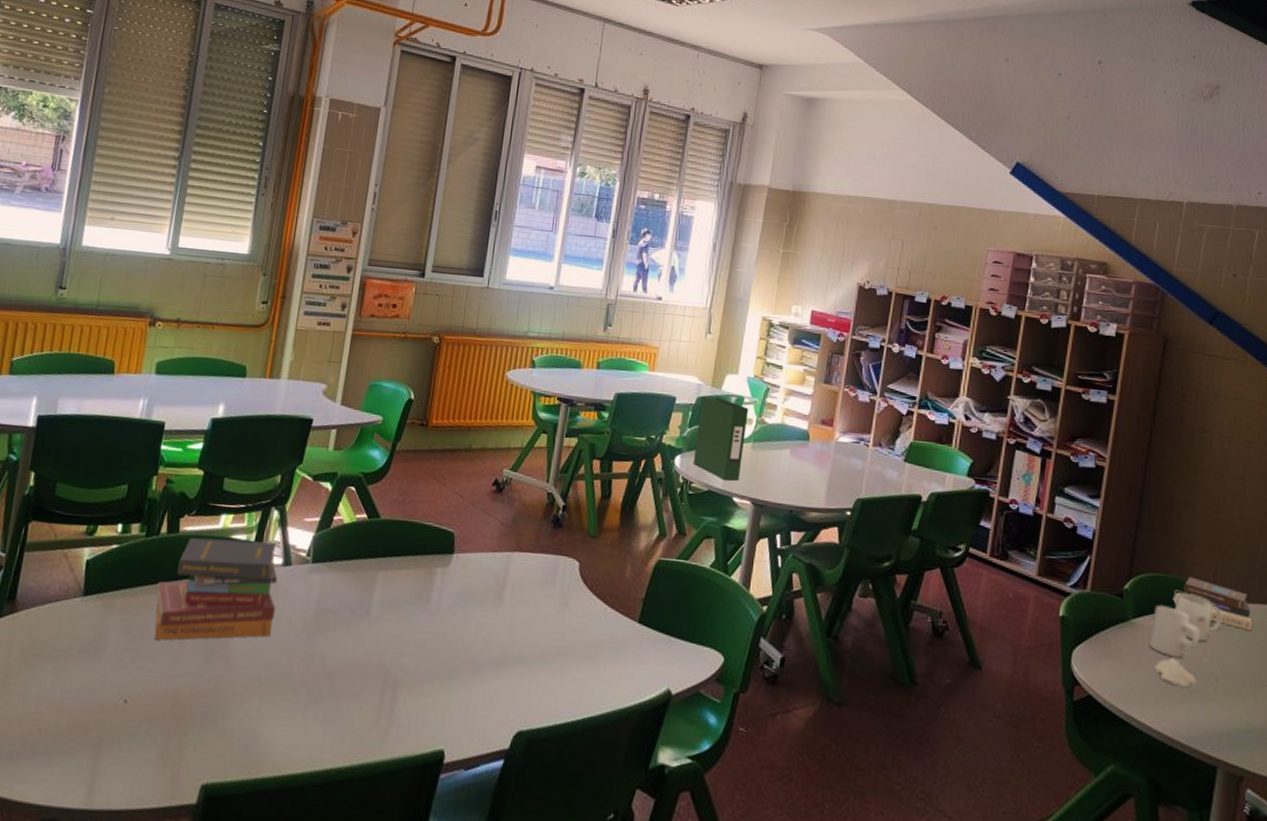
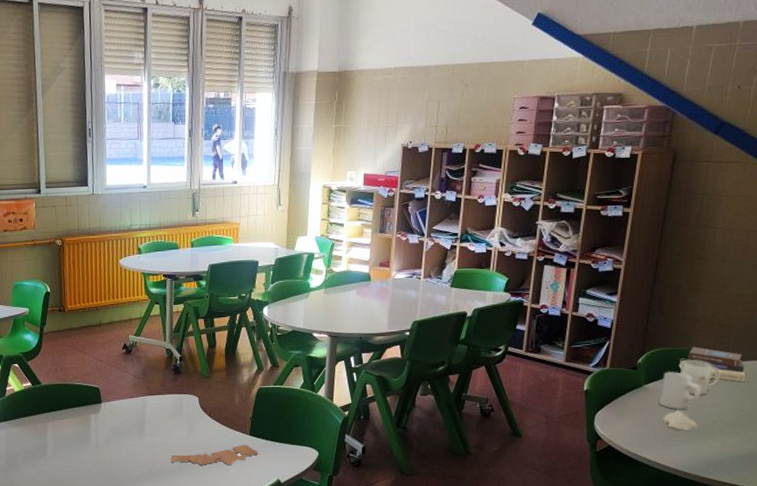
papers: none [531,634,648,662] -> present [170,444,259,466]
binder: present [692,395,749,481] -> none [278,256,319,322]

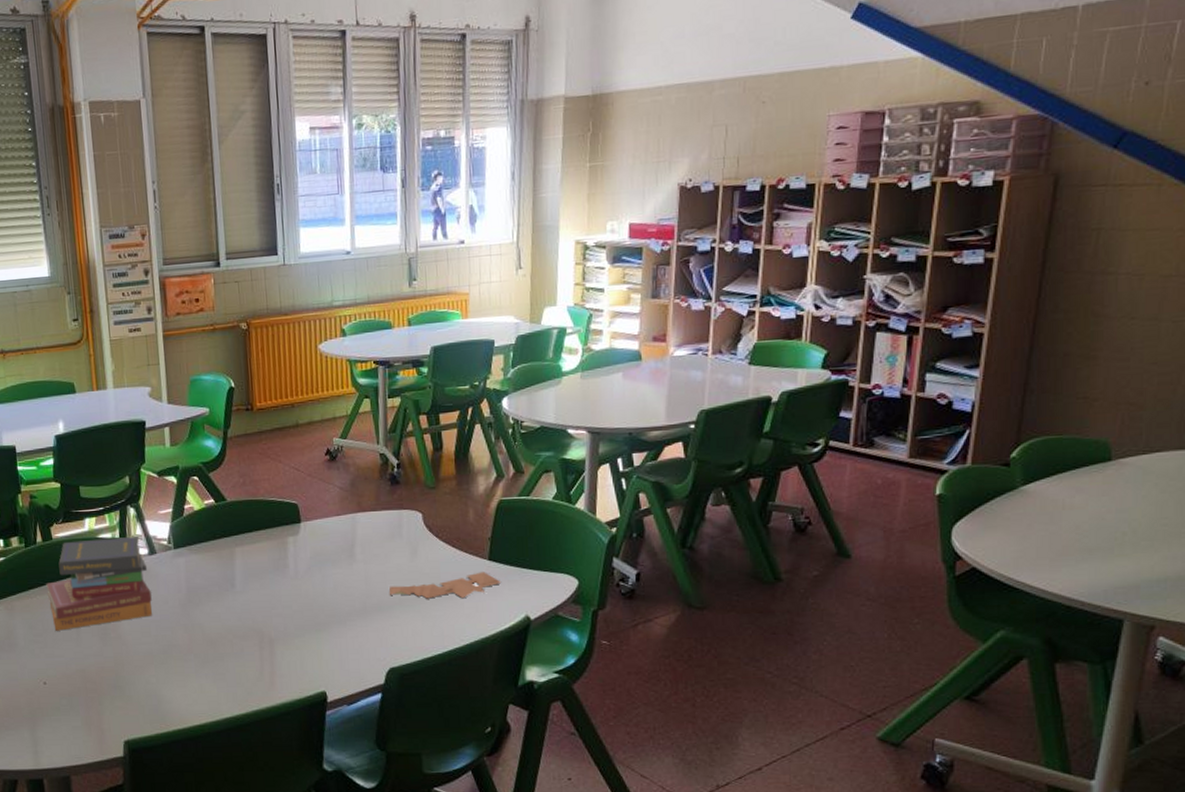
cup: present [658,371,702,410] -> none [1041,467,1104,519]
tissue: present [662,411,697,430] -> none [1047,520,1098,546]
books: present [678,347,746,383] -> none [1069,434,1167,480]
mug: present [680,360,720,395] -> none [1072,451,1129,498]

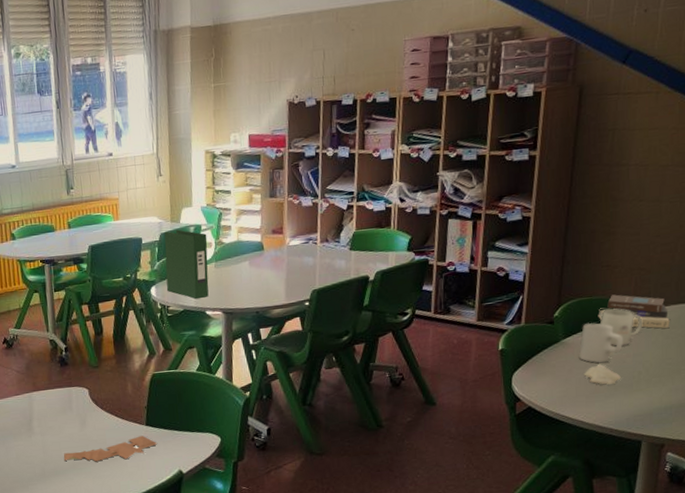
binder: none [521,332,573,415] -> present [164,229,209,299]
cup: none [1041,467,1104,519] -> present [578,322,624,363]
tissue: none [1047,520,1098,546] -> present [583,364,621,385]
books: none [1069,434,1167,480] -> present [598,294,670,329]
mug: none [1072,451,1129,498] -> present [600,308,642,346]

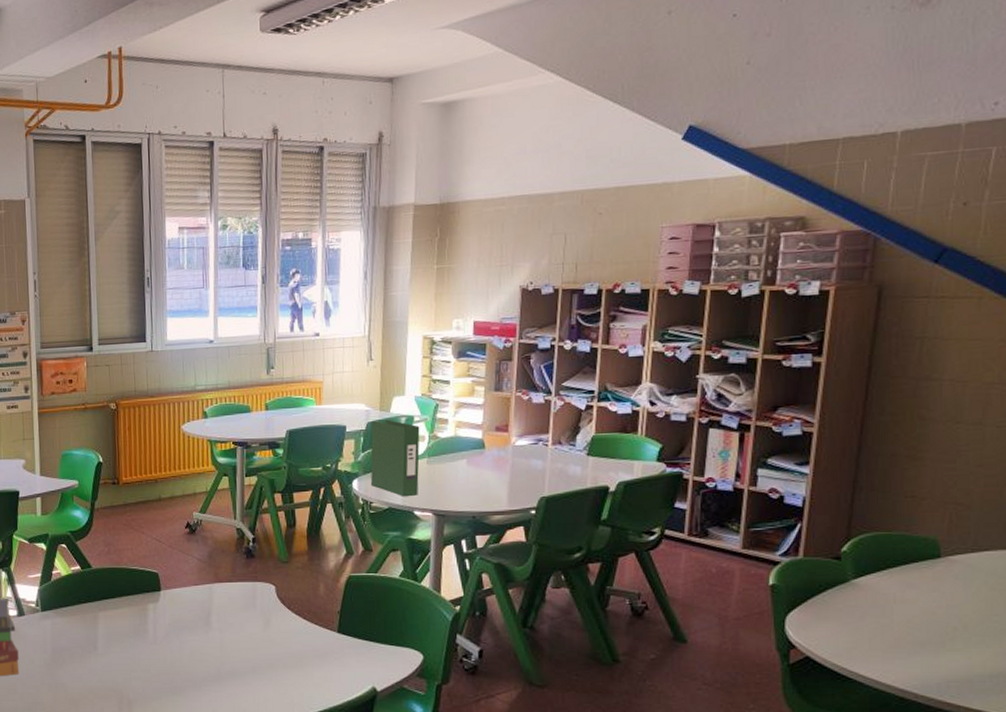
papers: present [63,435,158,462] -> none [242,643,350,669]
cup: present [578,322,624,363] -> none [872,562,934,612]
tissue: present [583,364,621,385] -> none [879,614,930,639]
books: present [598,294,670,329] -> none [899,531,996,578]
mug: present [600,308,642,346] -> none [902,548,958,594]

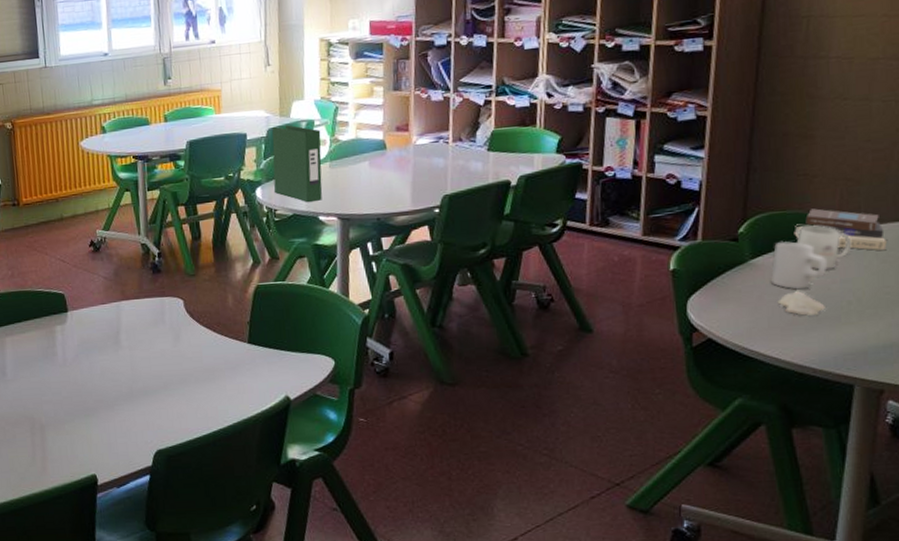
cup: none [872,562,934,612] -> present [770,241,828,290]
tissue: none [879,614,930,639] -> present [777,291,825,316]
books: none [899,531,996,578] -> present [794,208,887,251]
mug: none [902,548,958,594] -> present [797,225,851,270]

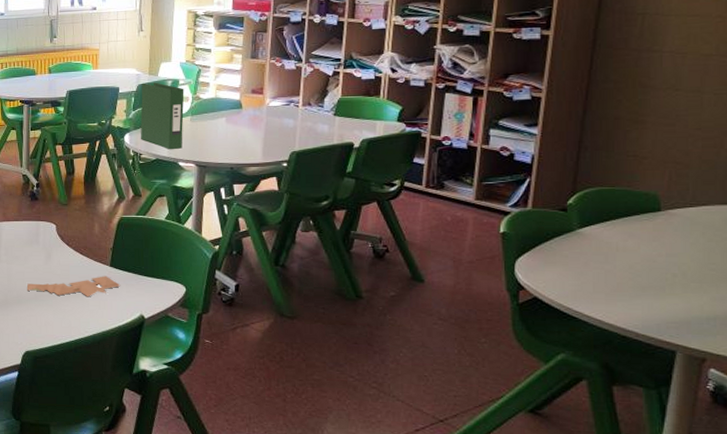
papers: none [153,354,262,382] -> present [26,276,121,297]
cup: present [770,241,828,290] -> none [596,214,654,260]
tissue: present [777,291,825,316] -> none [603,261,650,284]
books: present [794,208,887,251] -> none [621,187,714,231]
mug: present [797,225,851,270] -> none [625,202,677,243]

